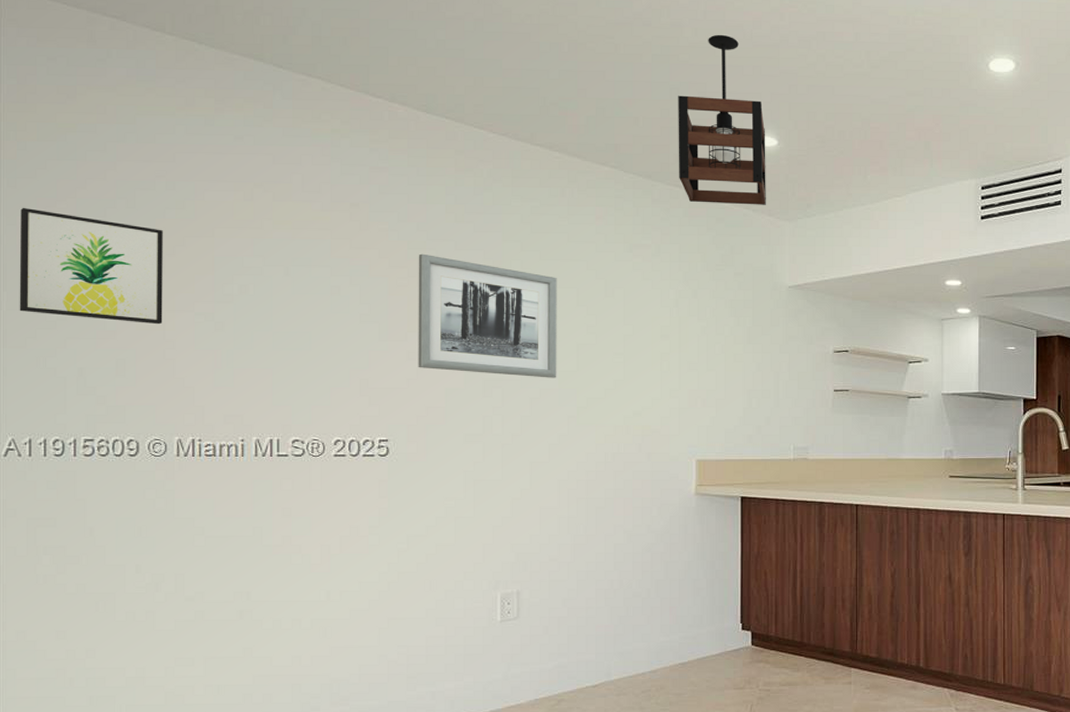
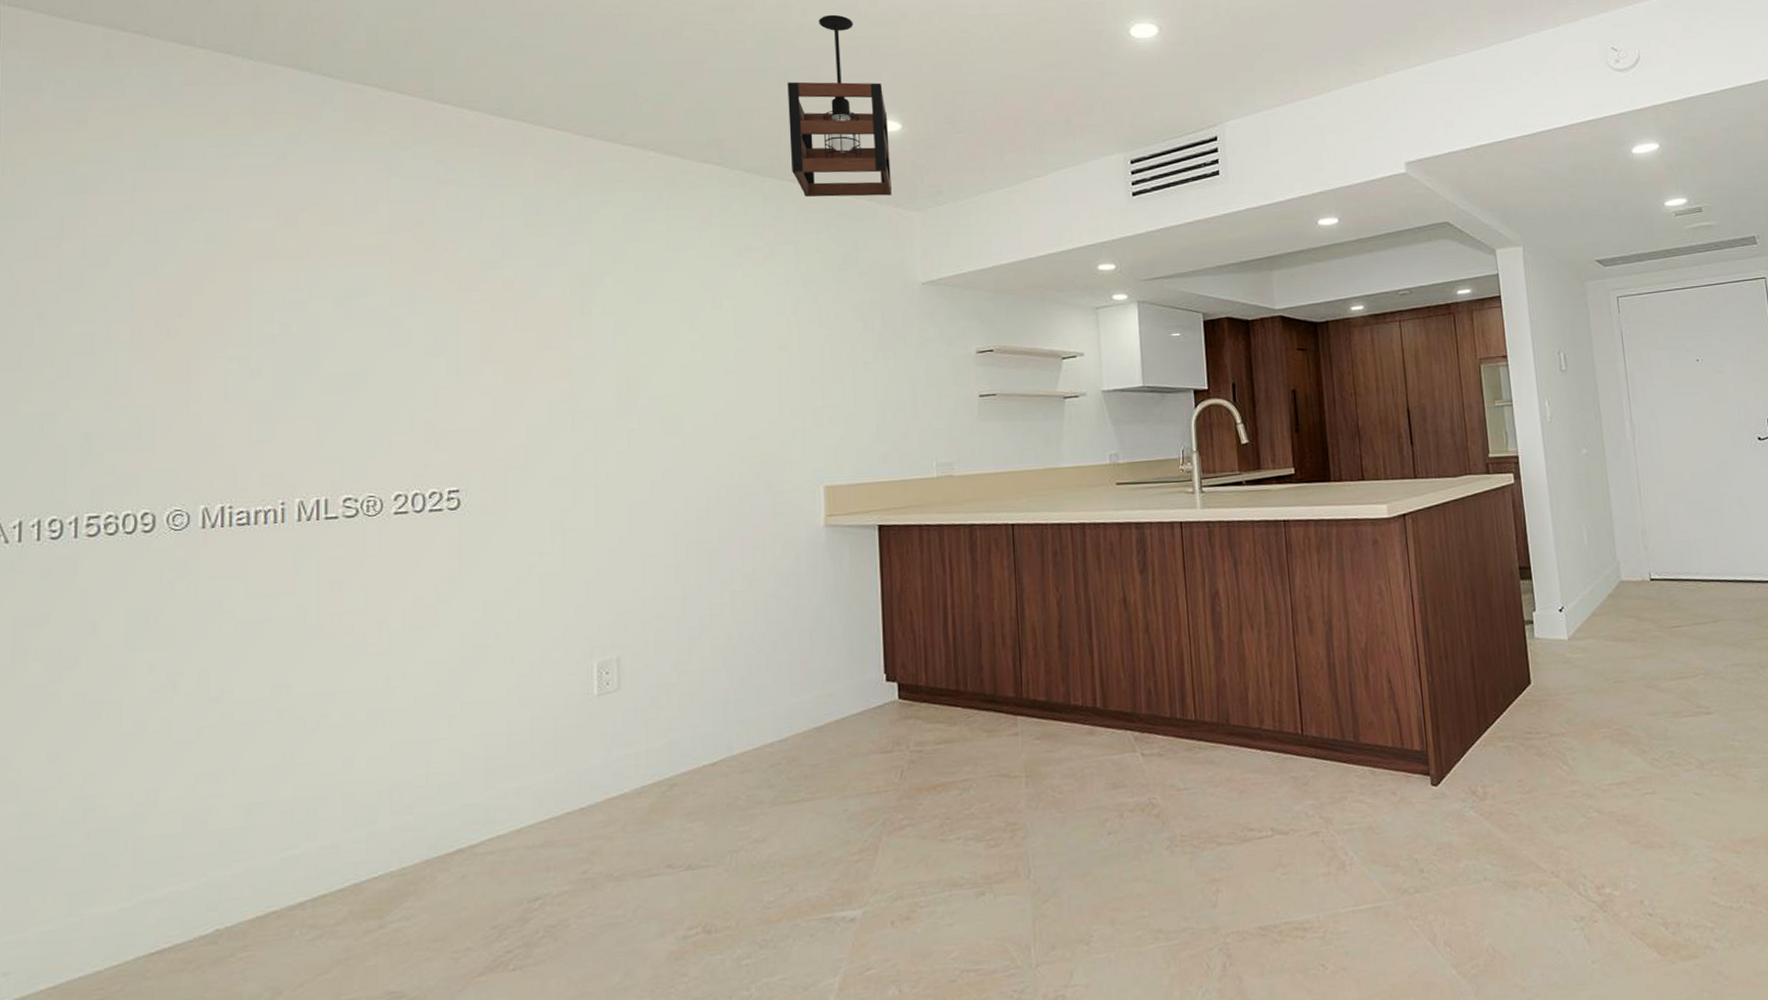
wall art: present [19,207,163,325] -> none [11,250,189,376]
wall art: present [418,253,557,378] -> none [493,273,658,405]

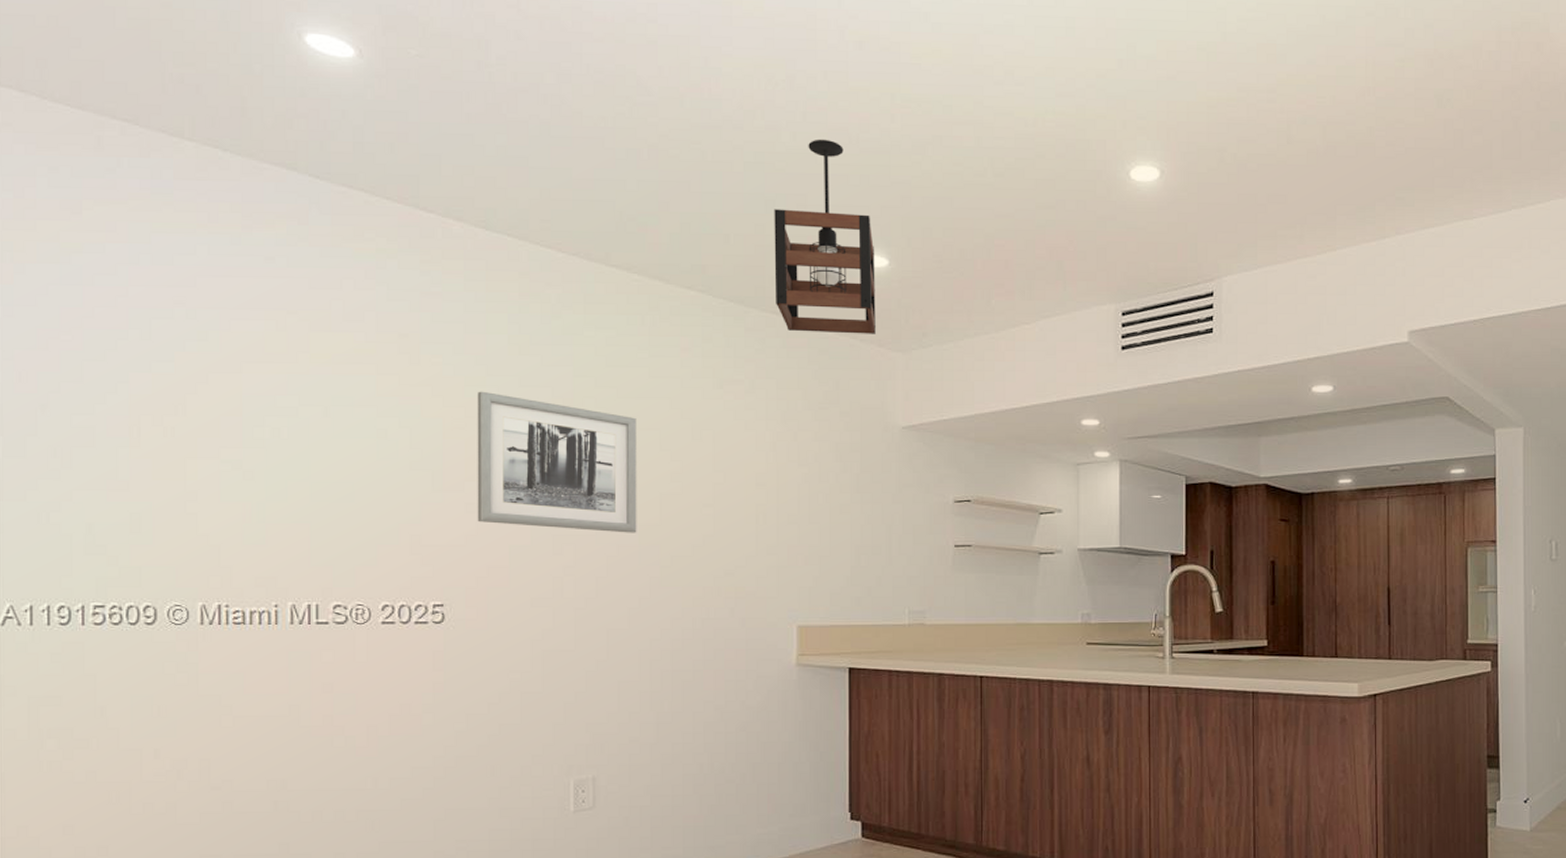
wall art: none [493,273,658,405] -> present [477,391,637,533]

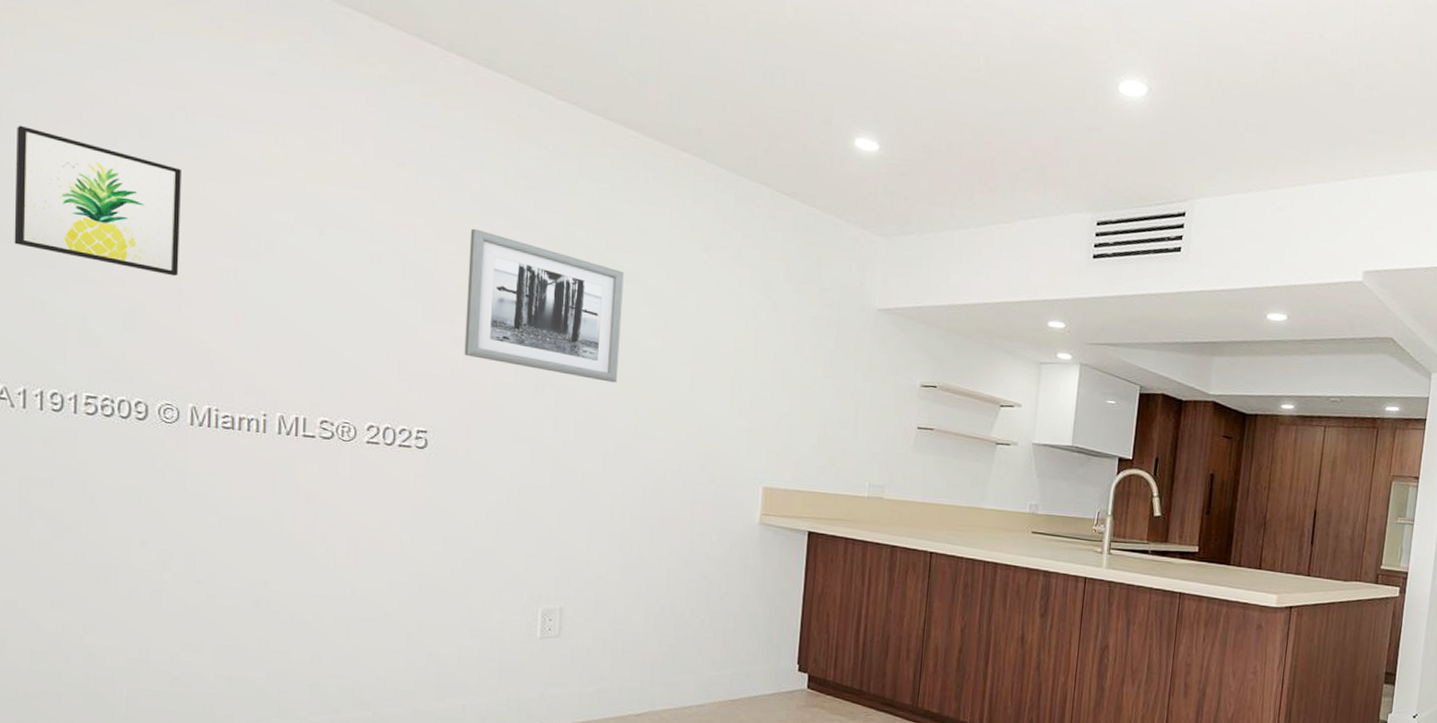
wall art: none [17,339,183,474] -> present [14,125,181,277]
pendant light: present [774,139,876,334] -> none [767,15,867,216]

